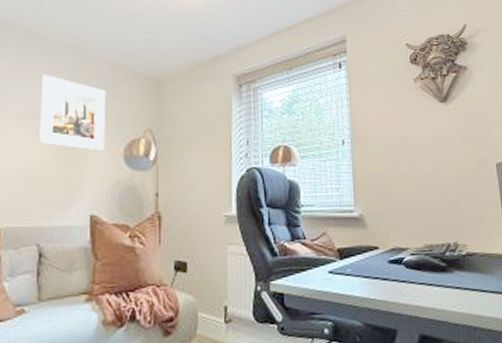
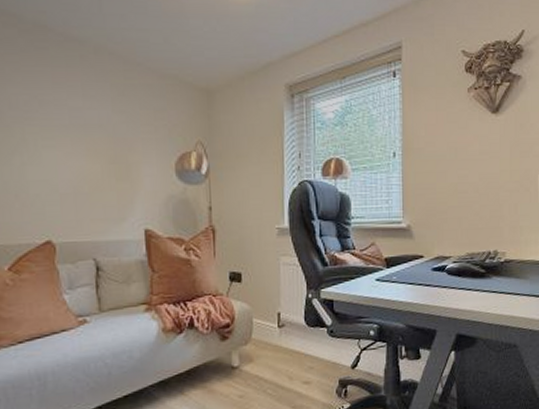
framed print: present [39,73,105,152] -> none [84,82,156,166]

